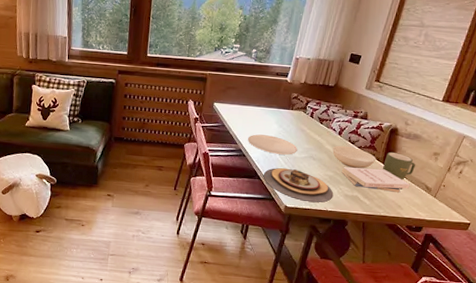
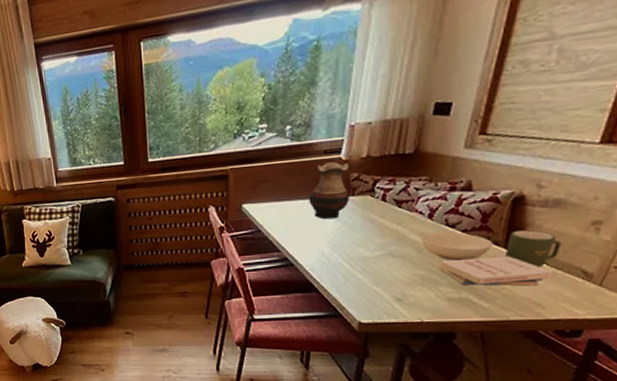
plate: present [248,134,298,155] -> none [295,234,368,257]
vase: none [261,82,292,124] -> present [309,162,349,219]
plate: present [263,167,334,202] -> none [322,273,430,313]

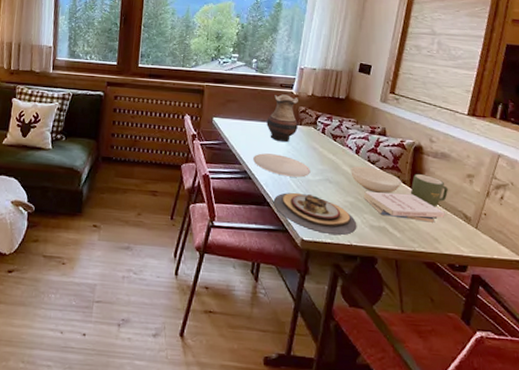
plate: none [295,234,368,257] -> present [253,153,310,178]
plate: none [322,273,430,313] -> present [273,192,357,235]

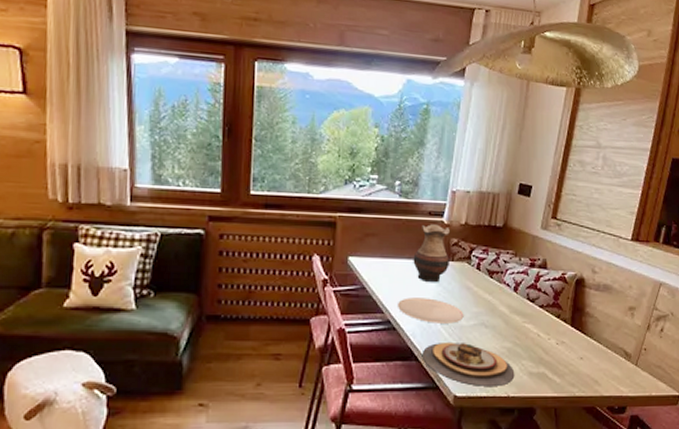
bowl: present [351,166,402,193] -> none [508,305,563,335]
books: present [363,191,445,223] -> none [522,333,606,363]
mug: present [410,173,448,207] -> none [571,309,609,346]

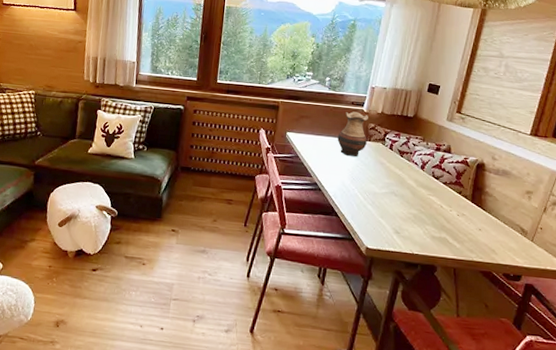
plate: present [398,297,464,324] -> none [323,166,377,190]
plate: present [421,341,515,386] -> none [341,204,419,244]

